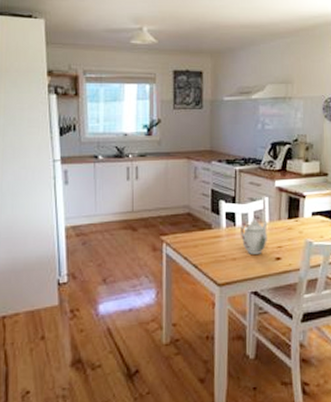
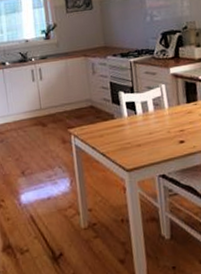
teapot: present [240,217,268,254] -> none [141,105,169,140]

